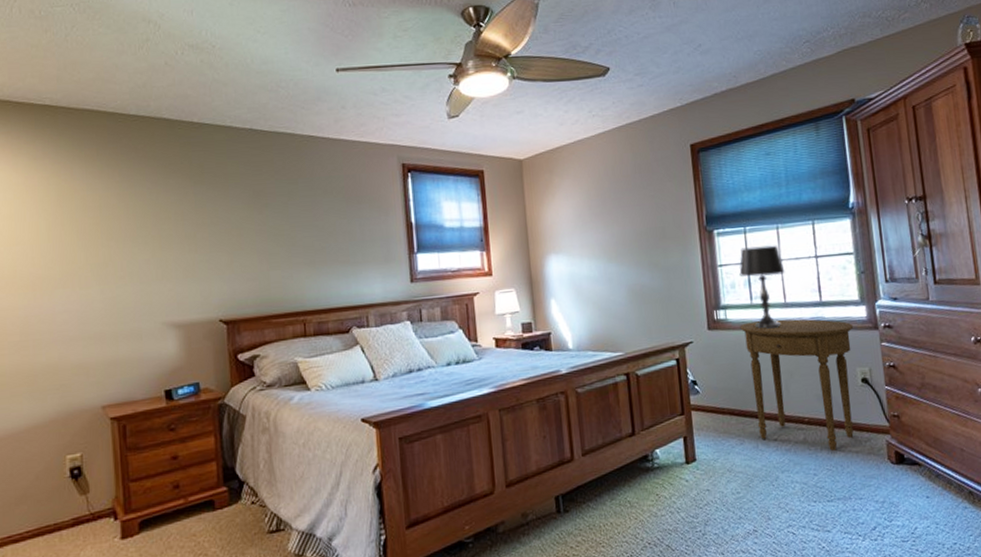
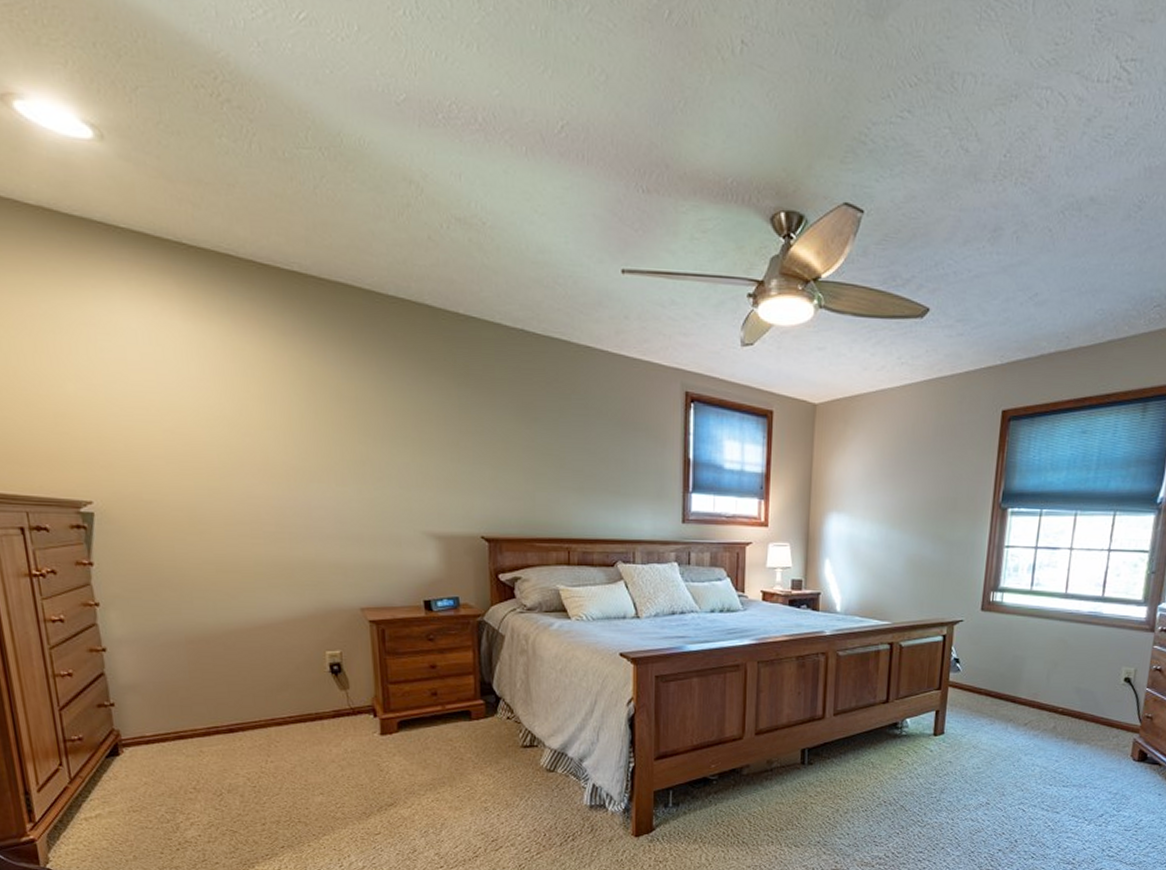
table lamp: present [739,245,785,329] -> none [1025,531,1074,617]
side table: present [740,319,854,451] -> none [1011,608,1130,742]

